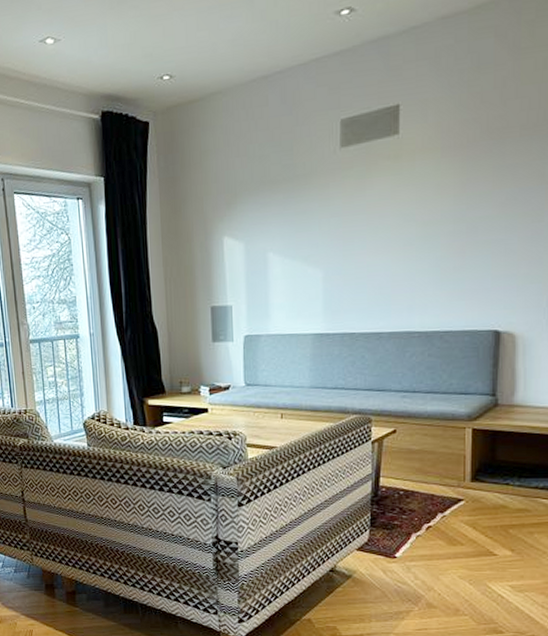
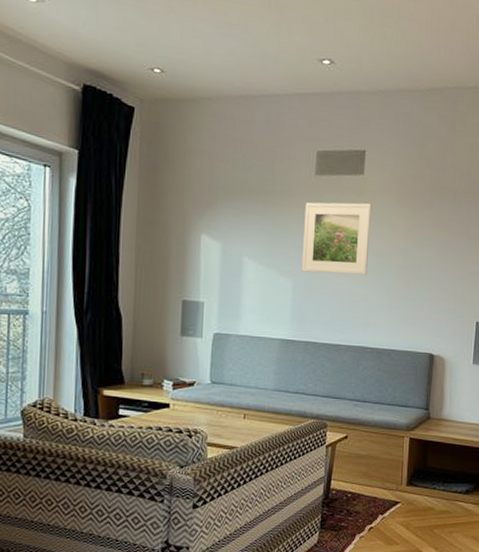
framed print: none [331,167,411,259] -> present [301,202,372,275]

